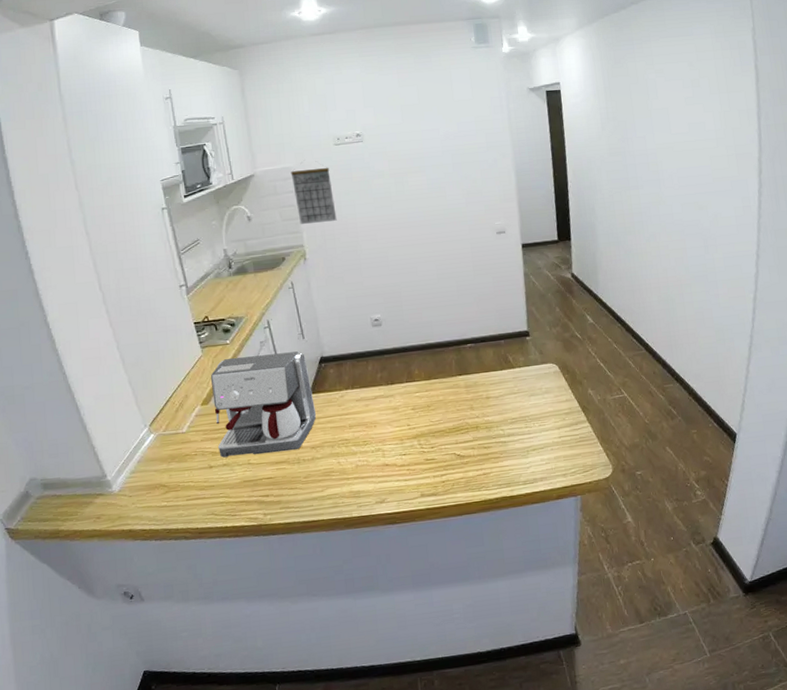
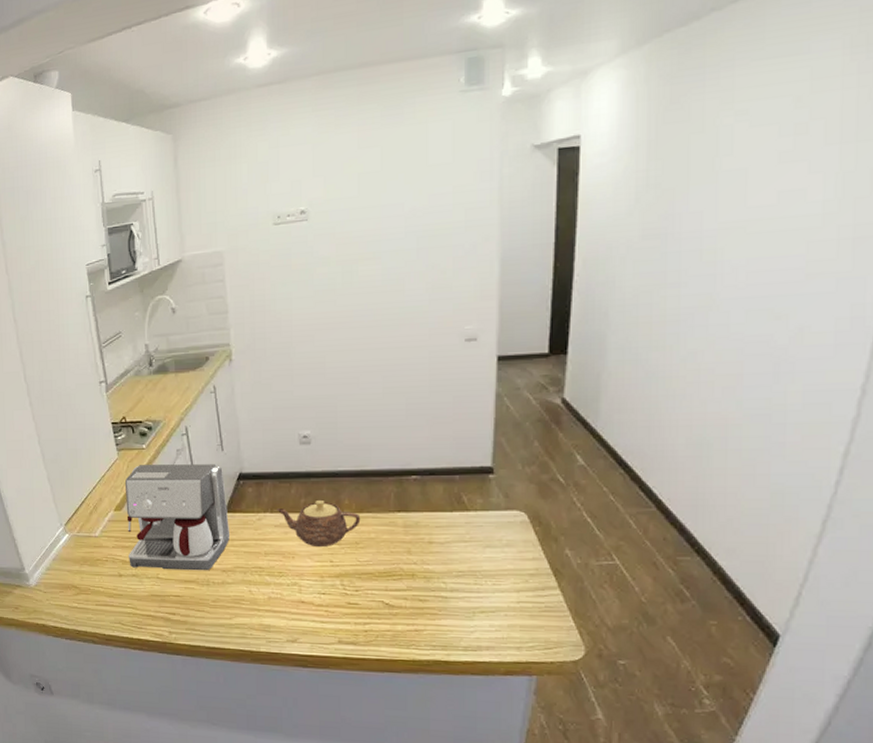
calendar: present [290,167,337,224] -> none [221,251,270,319]
teapot: none [357,373,430,414] -> present [277,501,361,546]

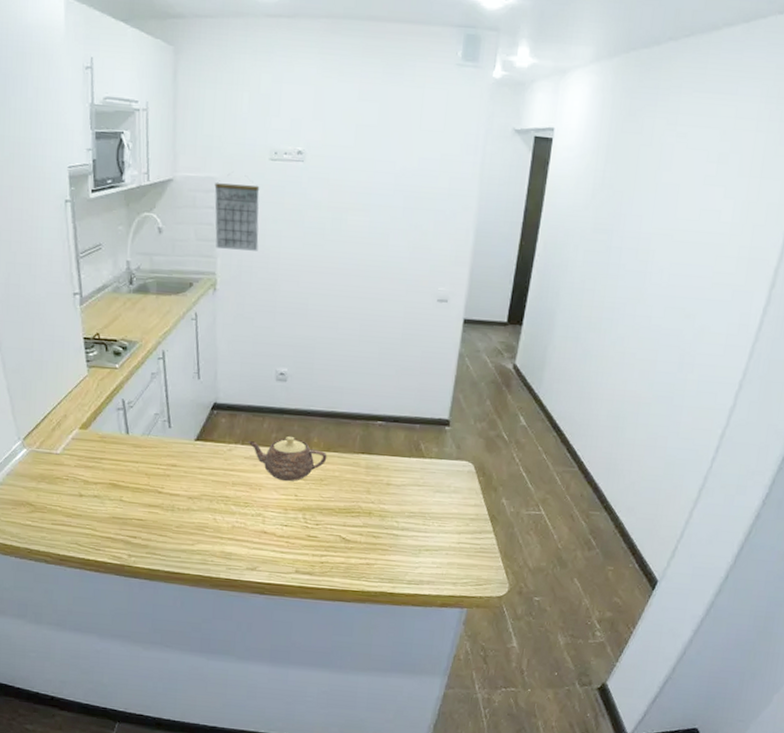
coffee maker: present [124,464,231,571] -> none [91,384,200,497]
calendar: none [221,251,270,319] -> present [214,180,260,251]

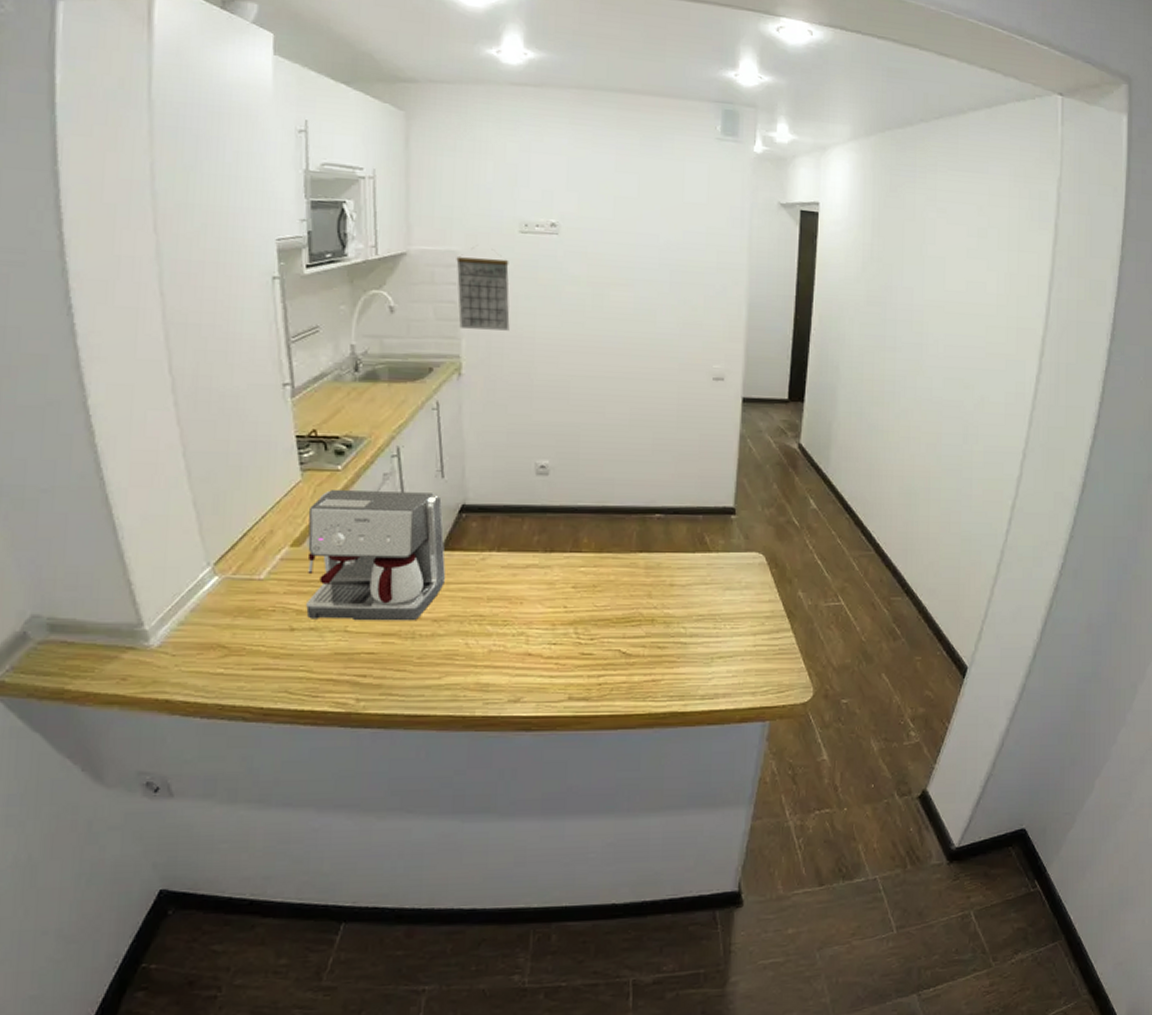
coffee maker: none [91,384,200,497] -> present [306,490,446,621]
teapot: present [248,436,327,481] -> none [505,538,600,590]

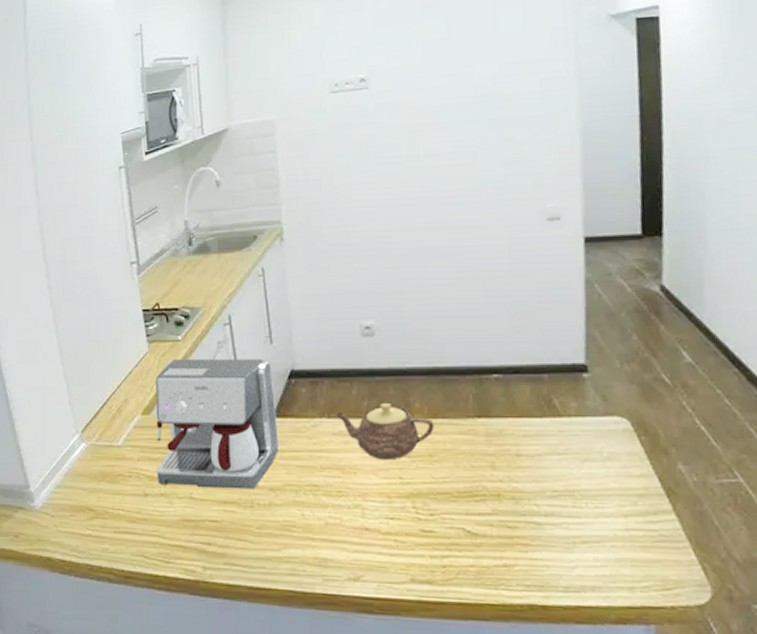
calendar: present [456,254,510,331] -> none [273,121,326,194]
teapot: none [505,538,600,590] -> present [335,404,435,459]

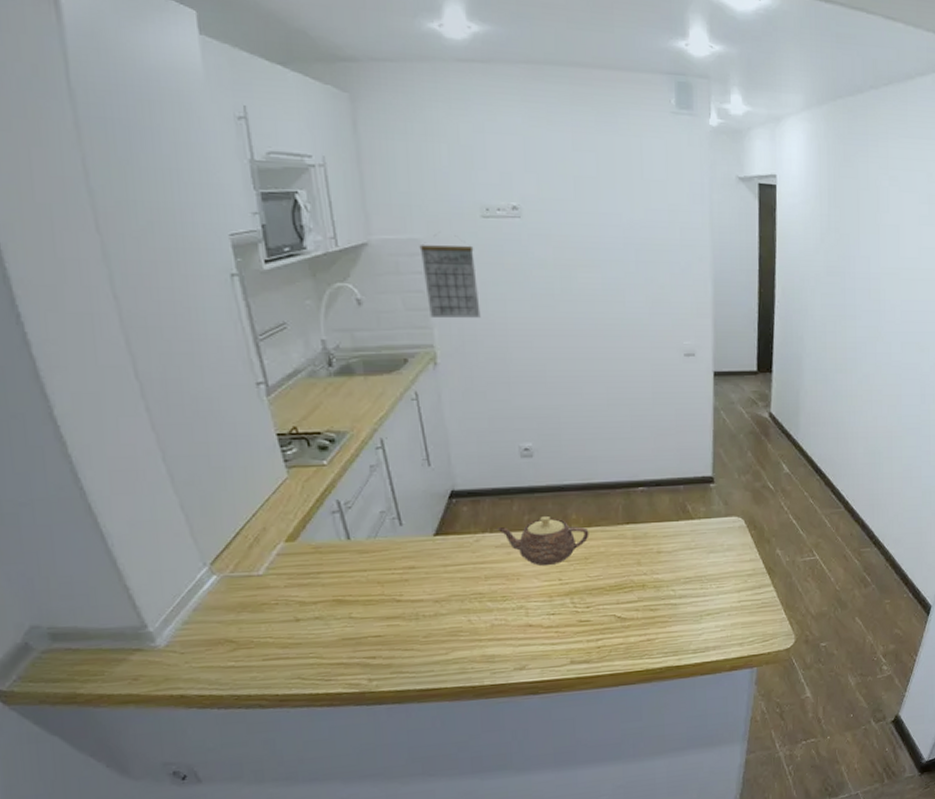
coffee maker: present [155,359,280,490] -> none [299,481,443,609]
calendar: none [273,121,326,194] -> present [419,242,481,318]

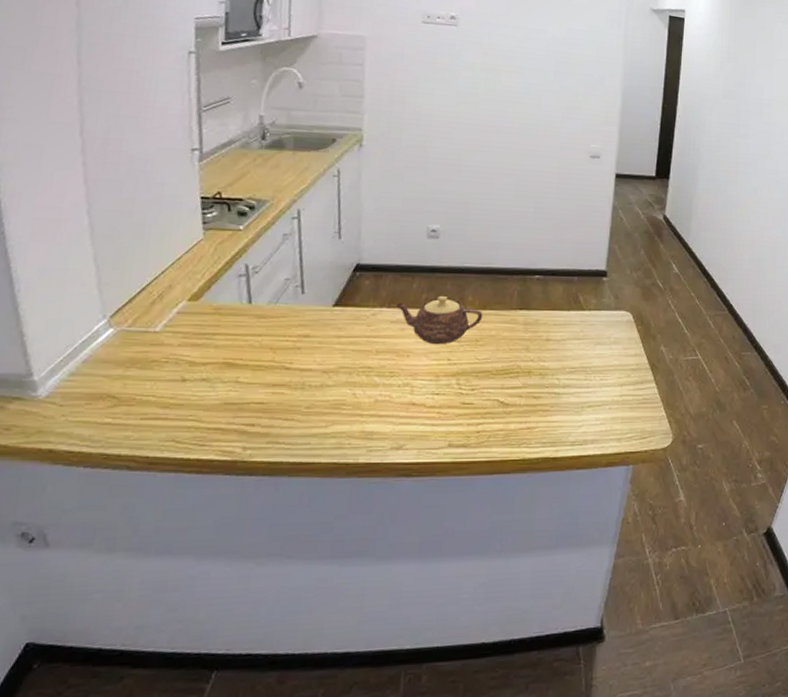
calendar: present [419,242,481,318] -> none [362,39,412,108]

